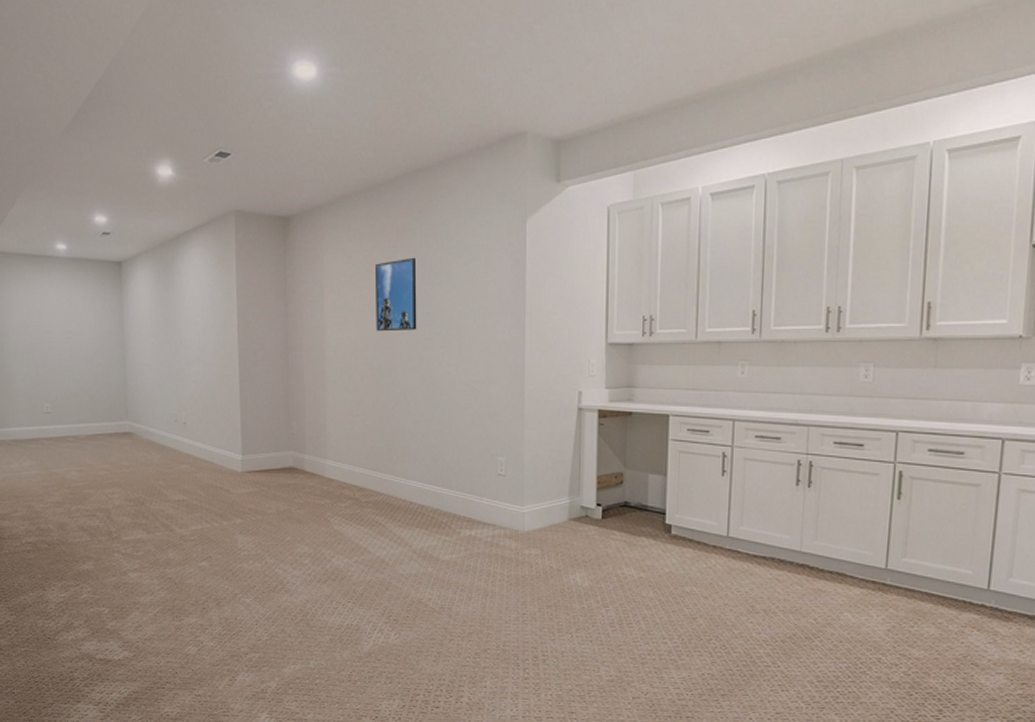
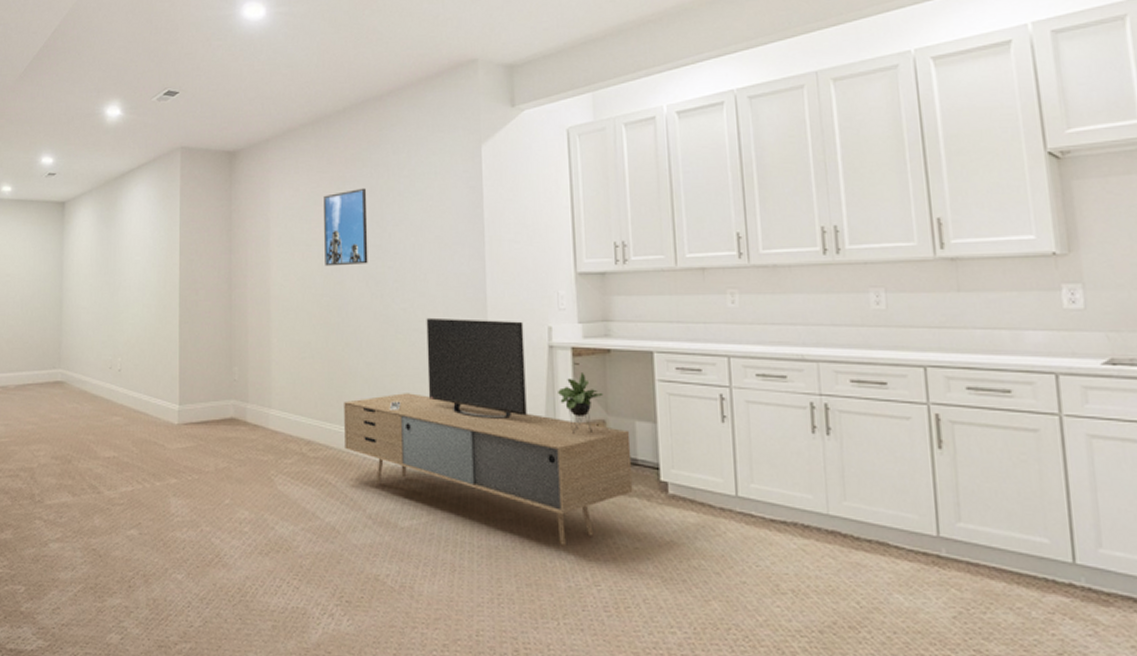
media console: none [393,381,643,575] -> present [344,317,633,545]

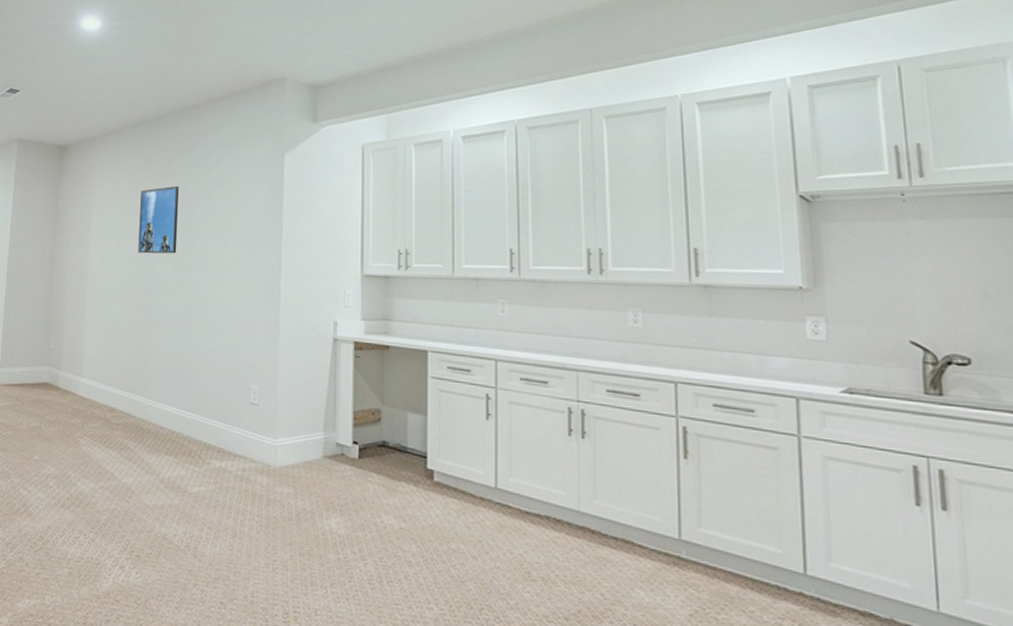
media console: present [344,317,633,545] -> none [144,305,402,521]

